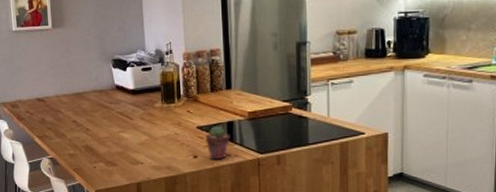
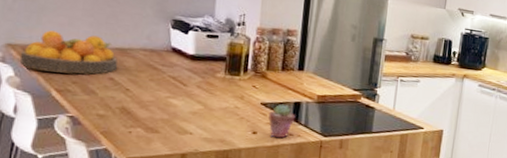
fruit bowl: none [10,85,78,122] -> present [20,30,118,75]

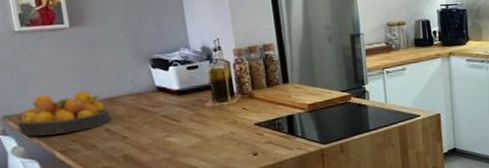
potted succulent: present [268,104,296,139] -> none [265,120,292,156]

